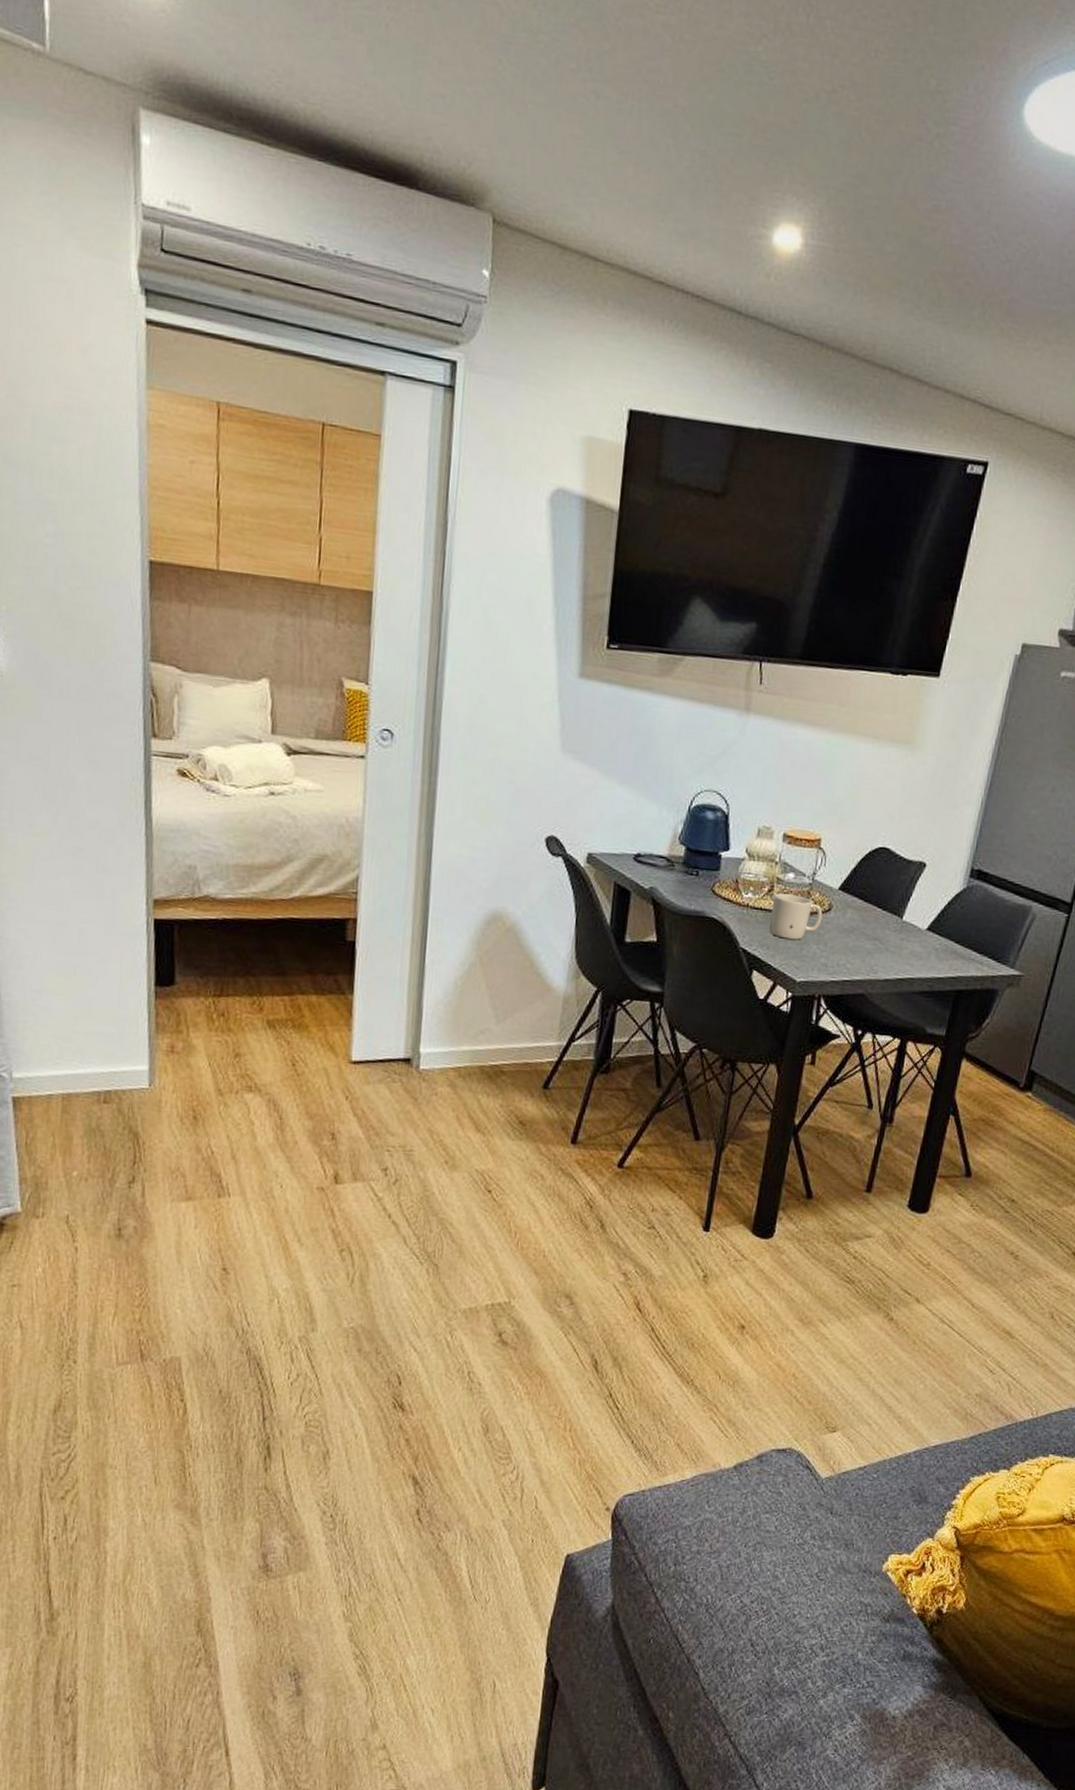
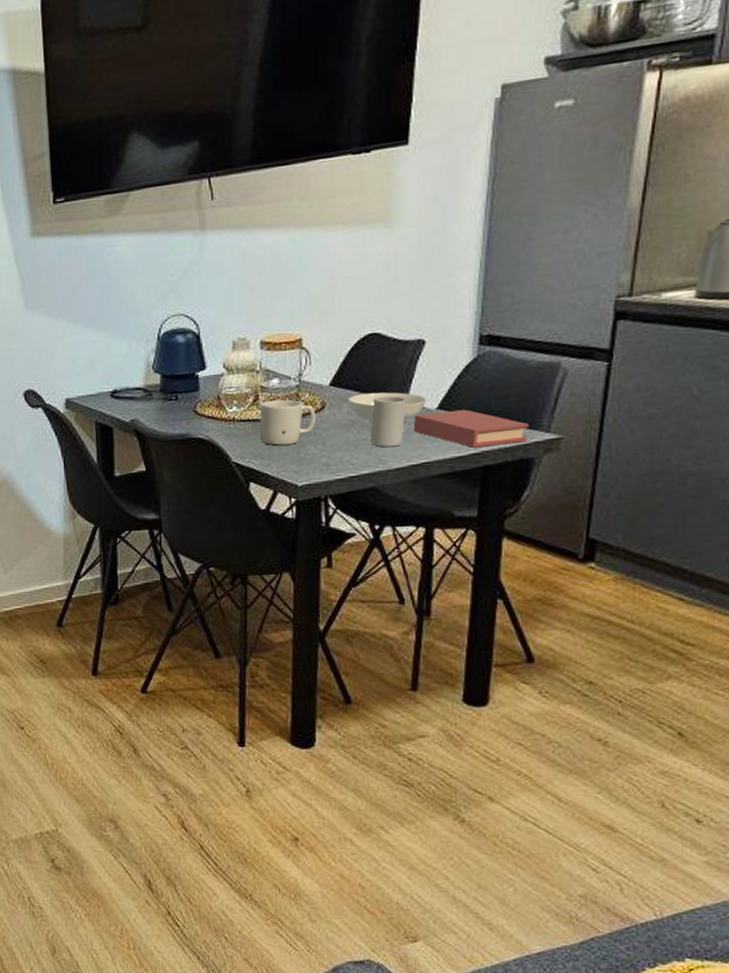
bowl: none [852,903,919,937] -> present [348,392,426,423]
cup: none [866,908,903,959] -> present [370,396,407,448]
book: none [904,931,999,974] -> present [413,409,530,448]

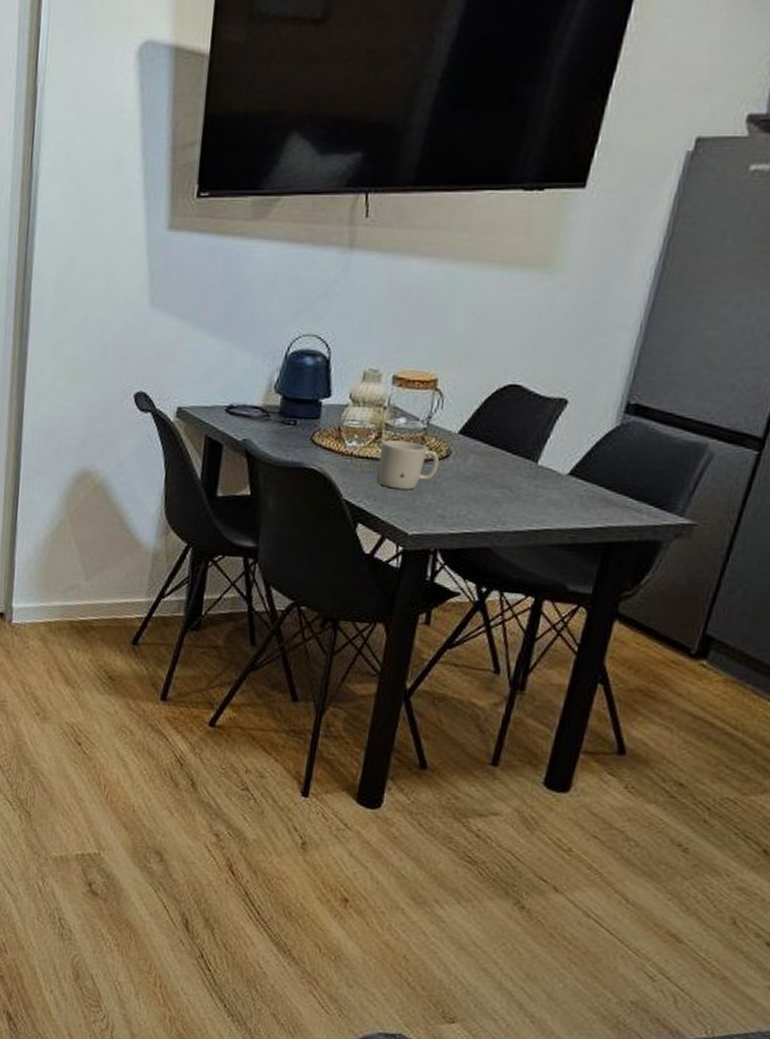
bowl: present [348,392,426,423] -> none [475,447,559,483]
cup: present [370,396,407,448] -> none [492,453,538,508]
book: present [413,409,530,448] -> none [539,477,664,523]

